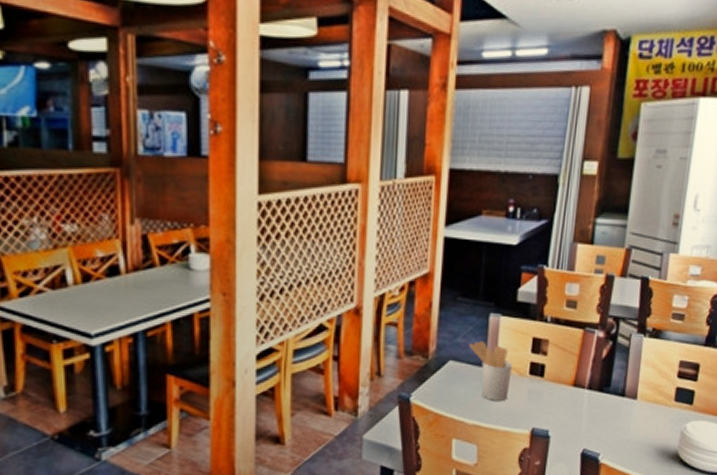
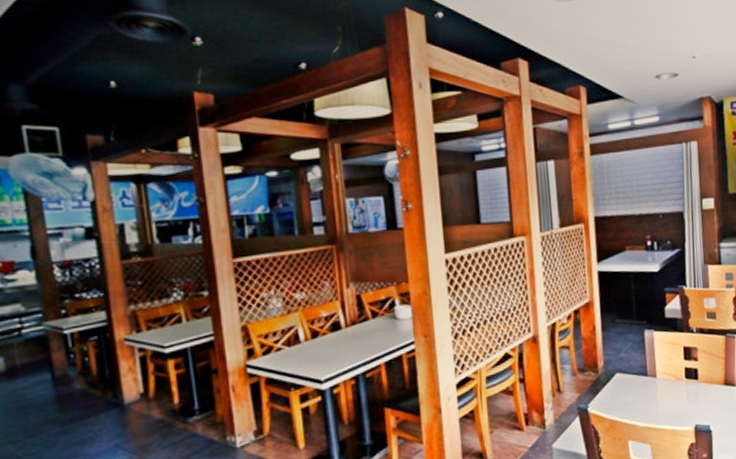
utensil holder: present [469,341,512,401] -> none [631,354,671,405]

